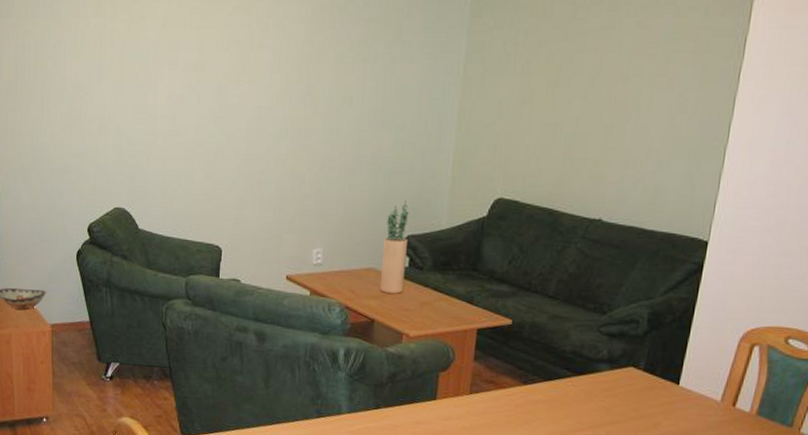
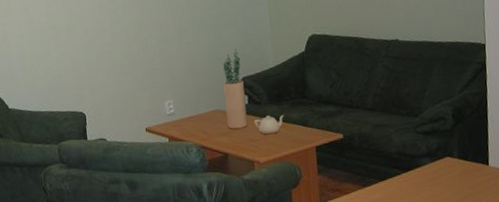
teapot: none [411,284,449,307] -> present [254,114,285,135]

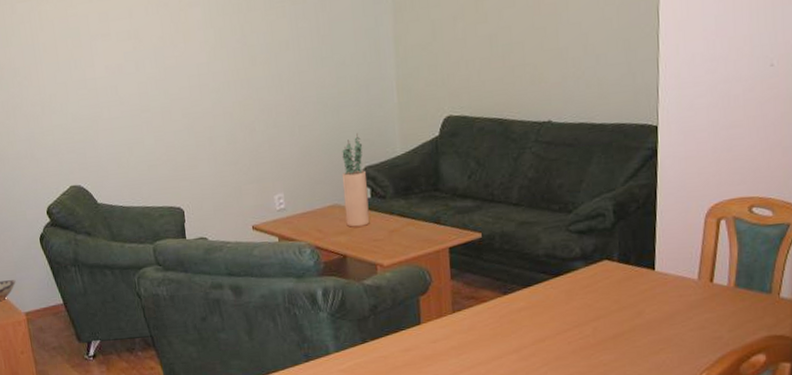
teapot: present [254,114,285,135] -> none [378,210,414,234]

